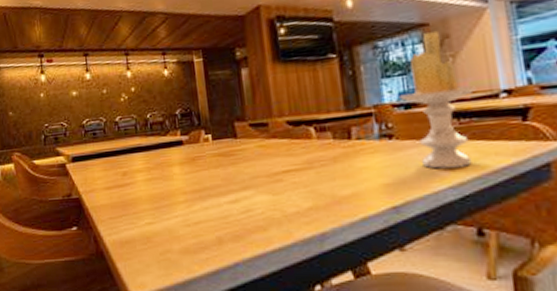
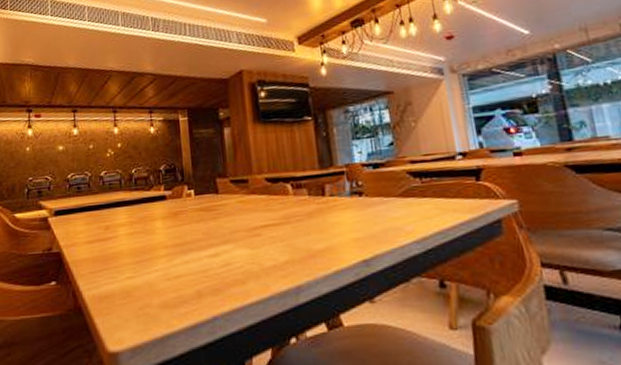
candle: present [399,30,477,169] -> none [368,98,437,224]

